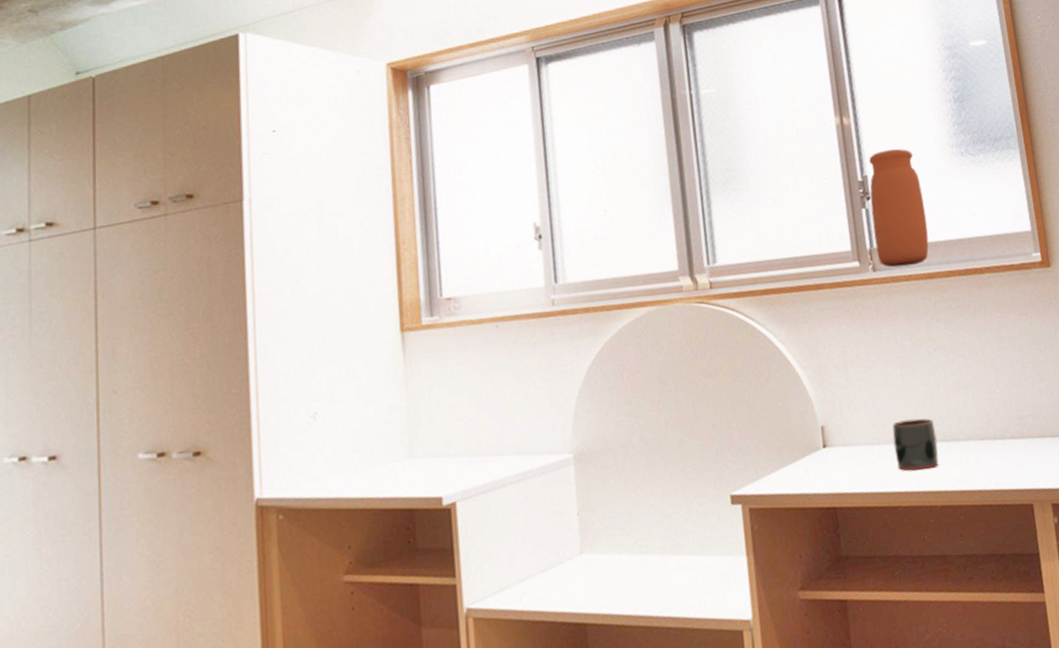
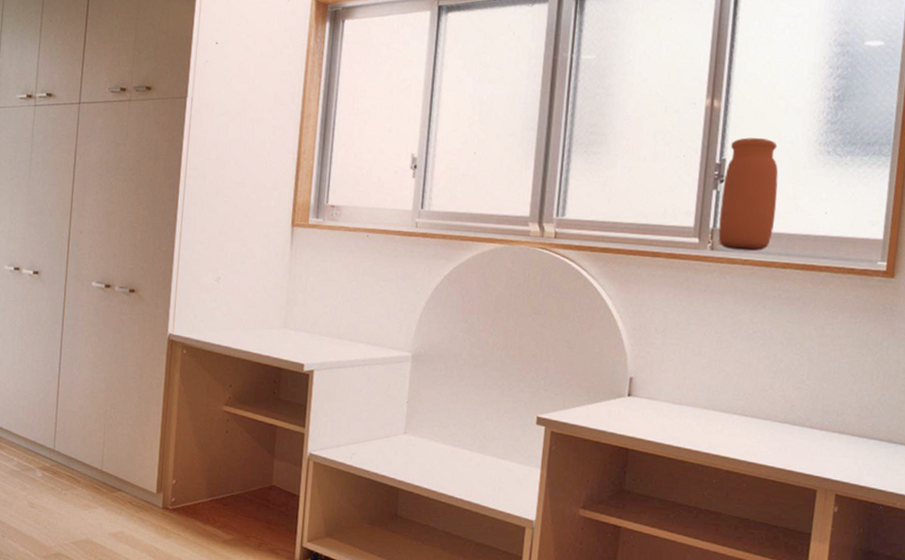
mug: present [892,418,939,471] -> none [693,388,738,436]

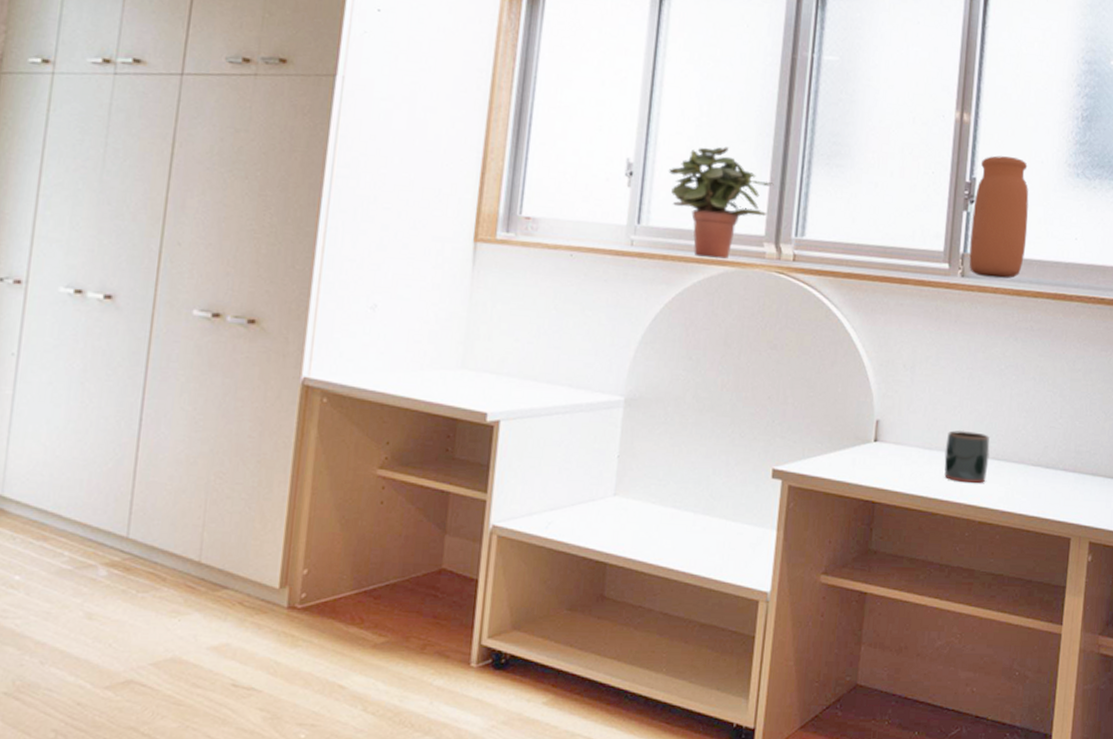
potted plant: none [446,140,537,238] -> present [668,147,774,260]
mug: none [693,388,738,436] -> present [944,430,990,483]

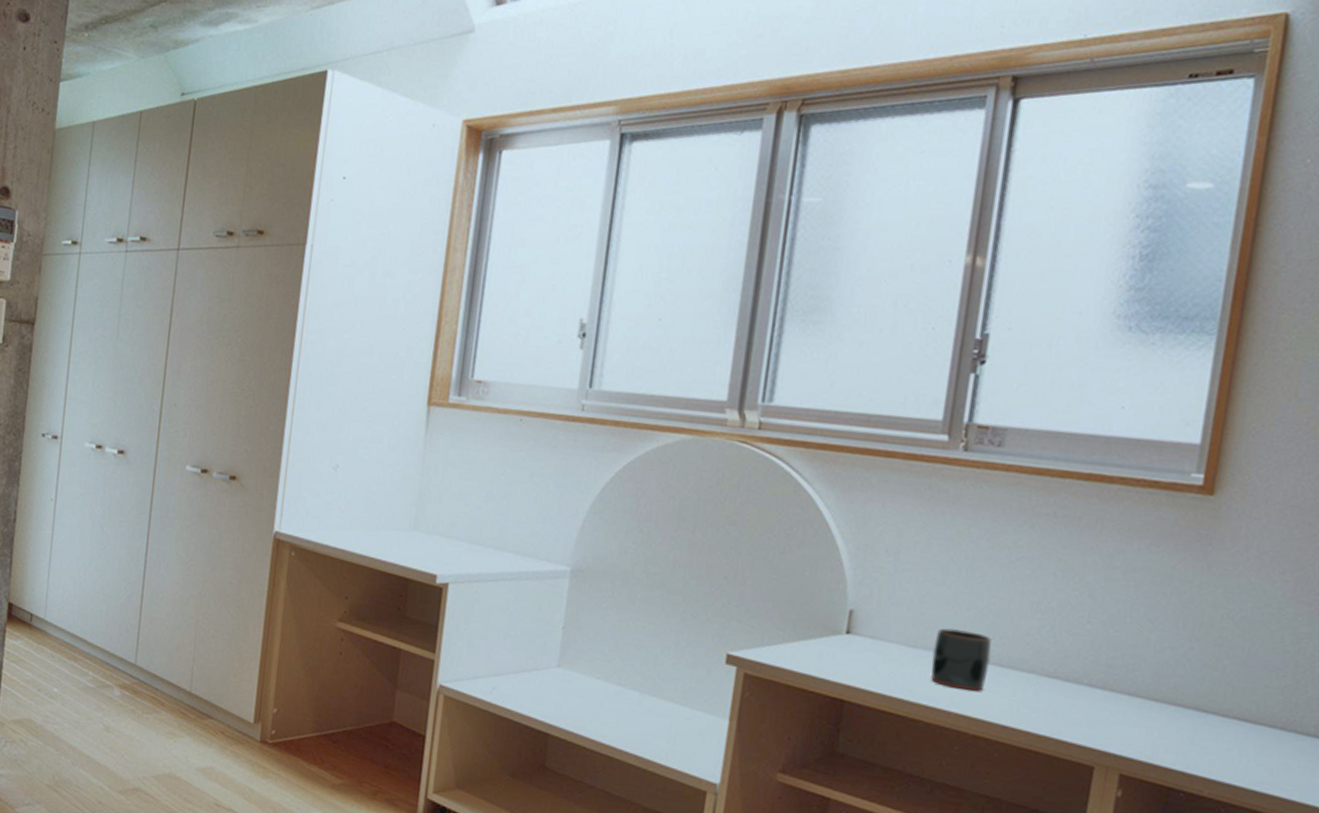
potted plant: present [668,147,774,260] -> none [623,304,740,427]
vase: present [969,155,1029,279] -> none [975,306,1060,455]

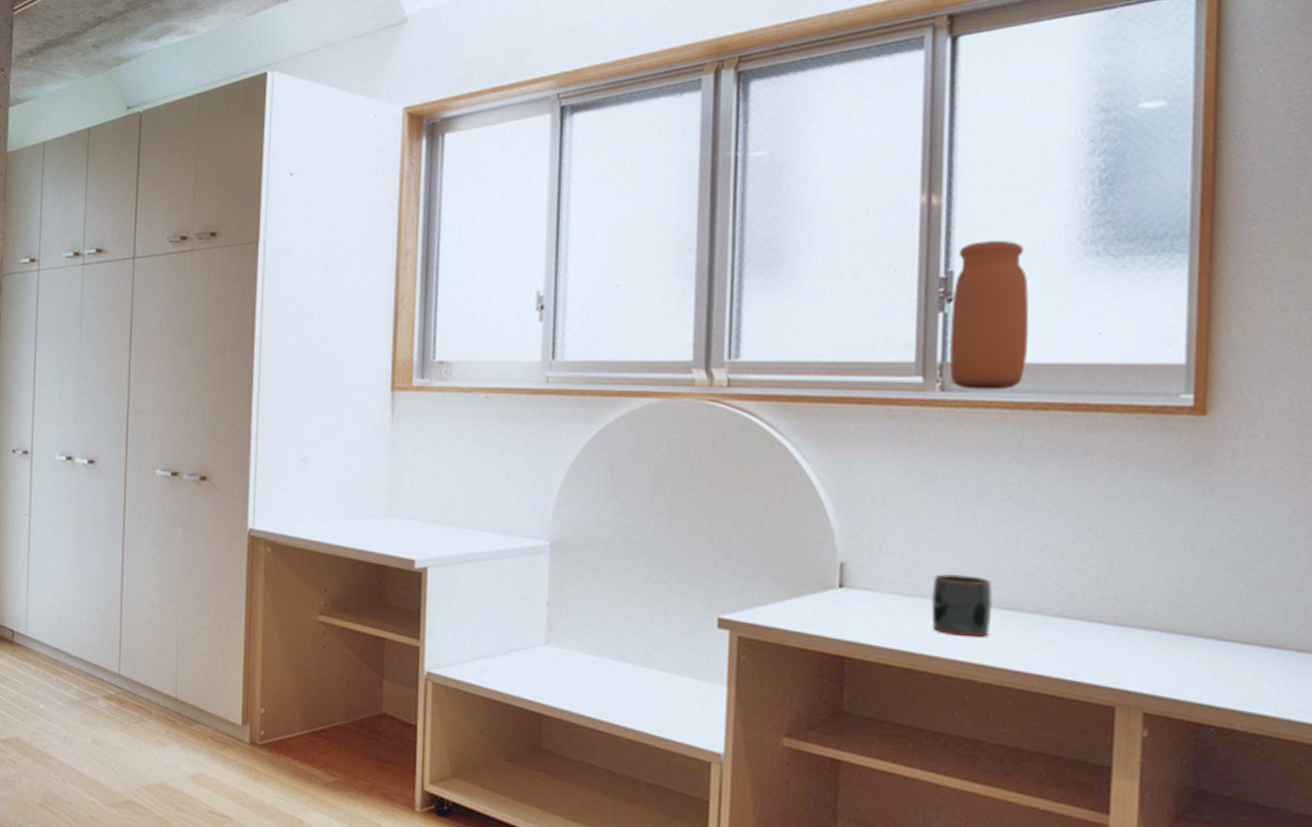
vase: none [975,306,1060,455] -> present [950,241,1029,390]

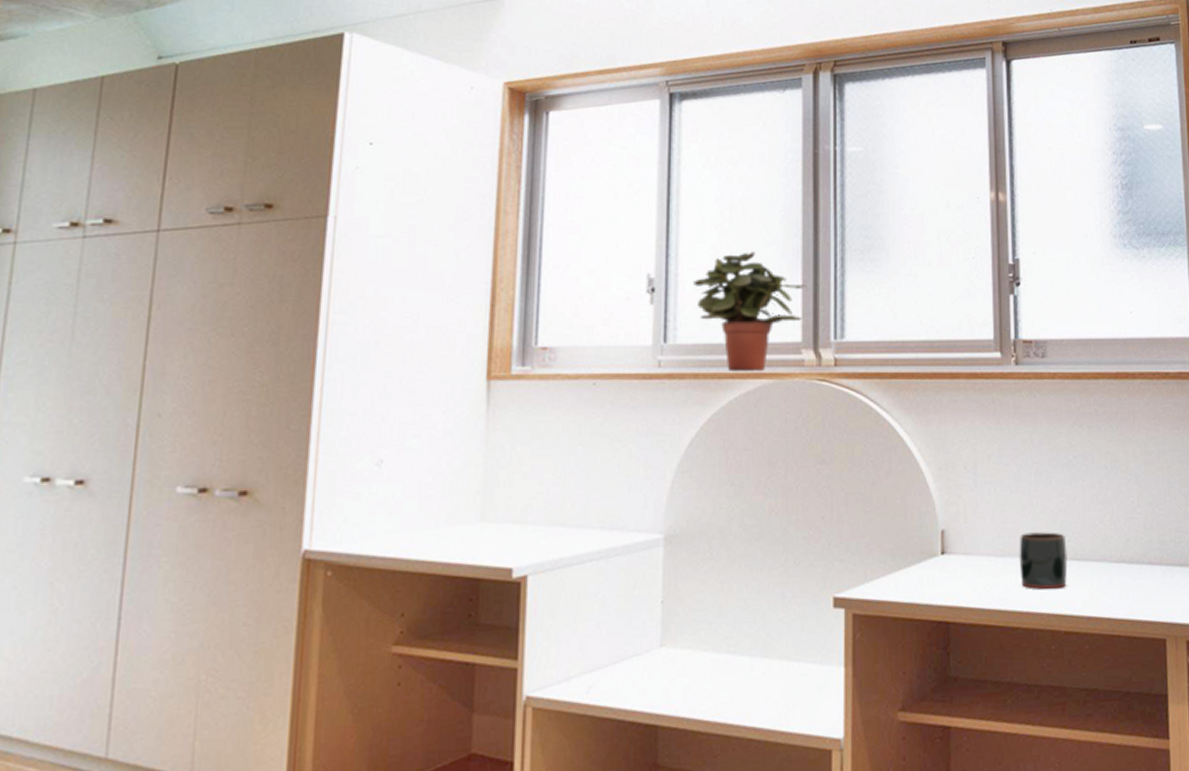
potted plant: none [581,268,700,391] -> present [692,252,807,372]
vase: present [950,241,1029,390] -> none [1020,233,1080,363]

